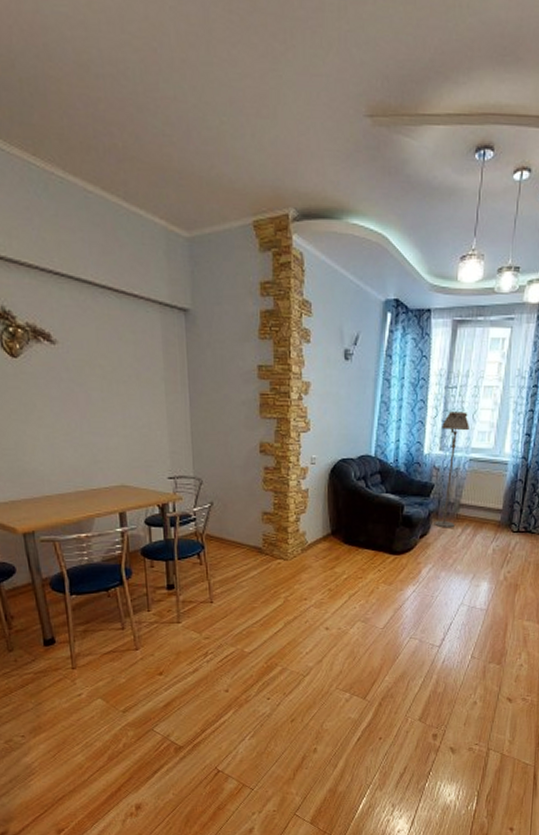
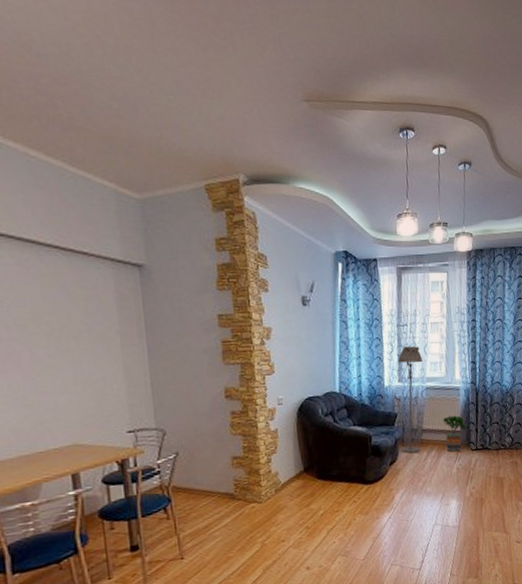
potted tree: none [483,492,511,532] -> present [442,415,467,452]

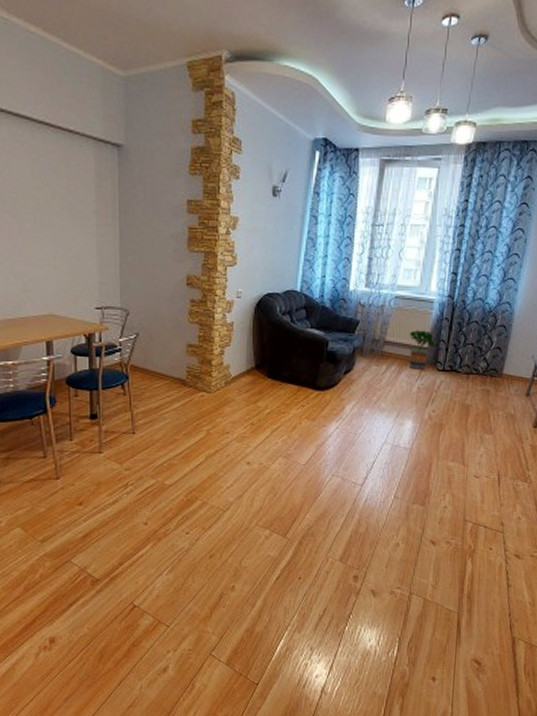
floor lamp: present [398,346,422,454] -> none [358,249,396,365]

